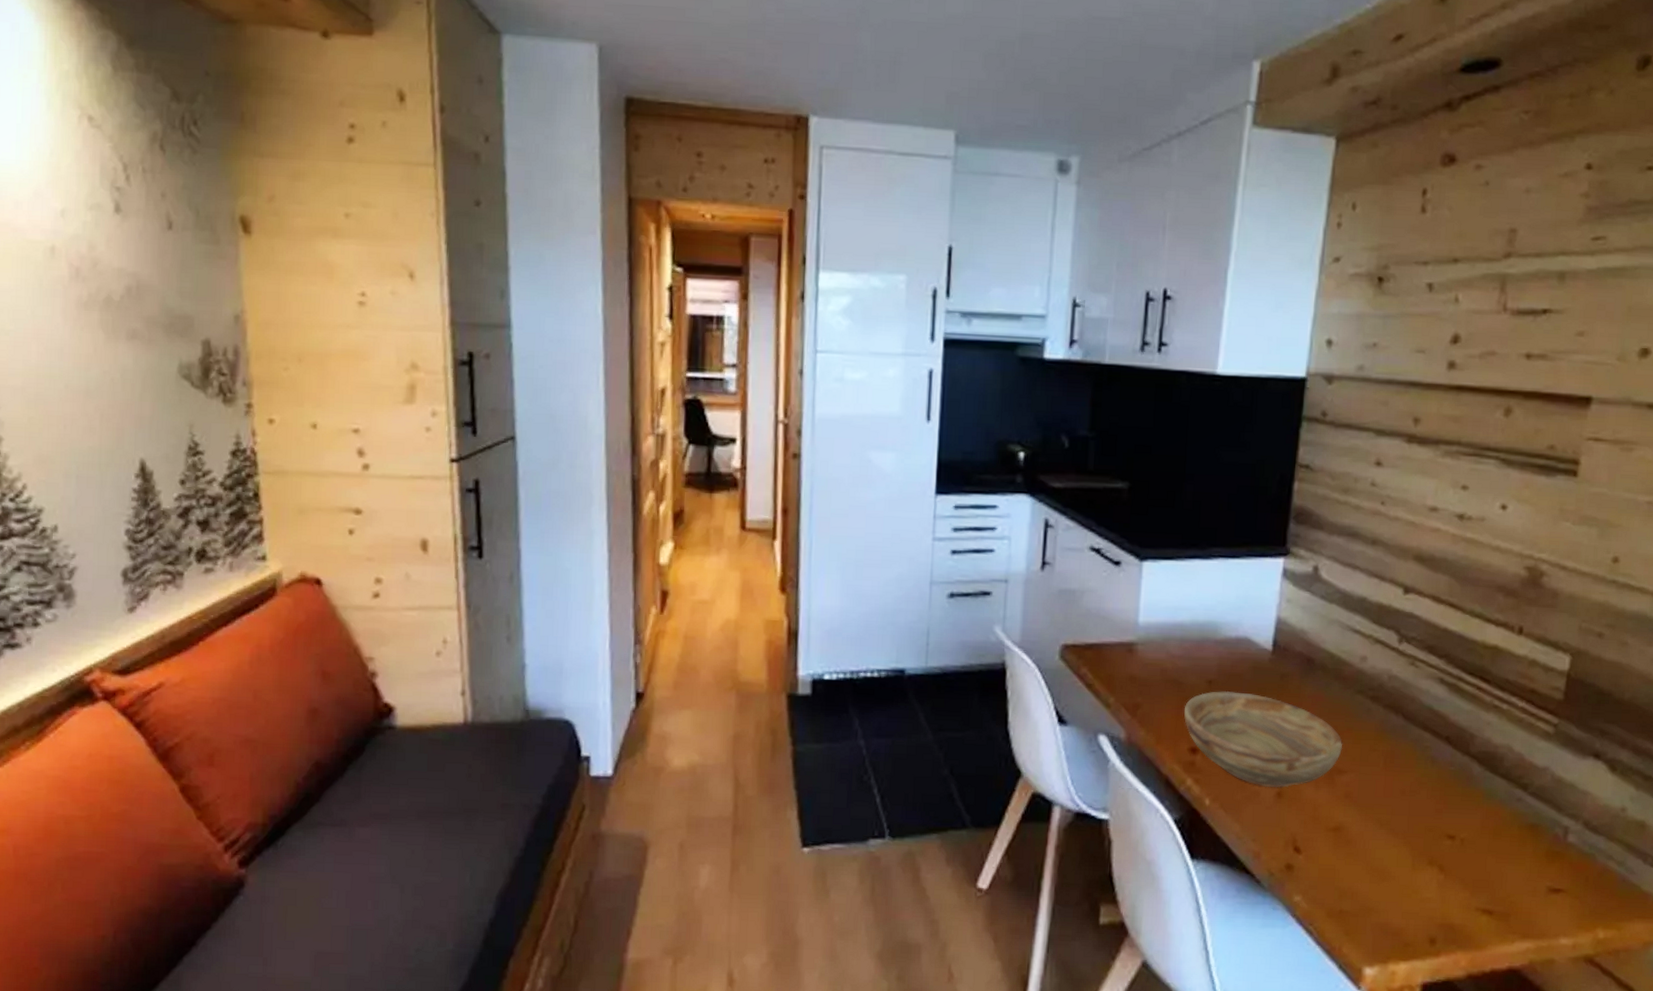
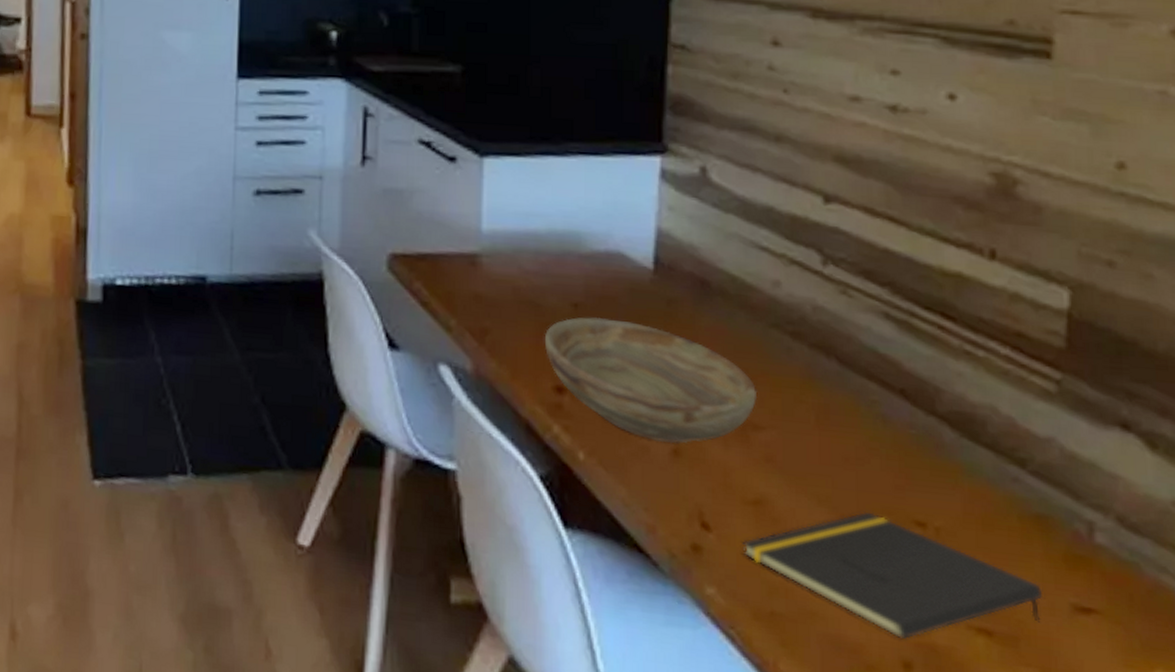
notepad: none [1323,830,1530,923] -> present [742,511,1043,640]

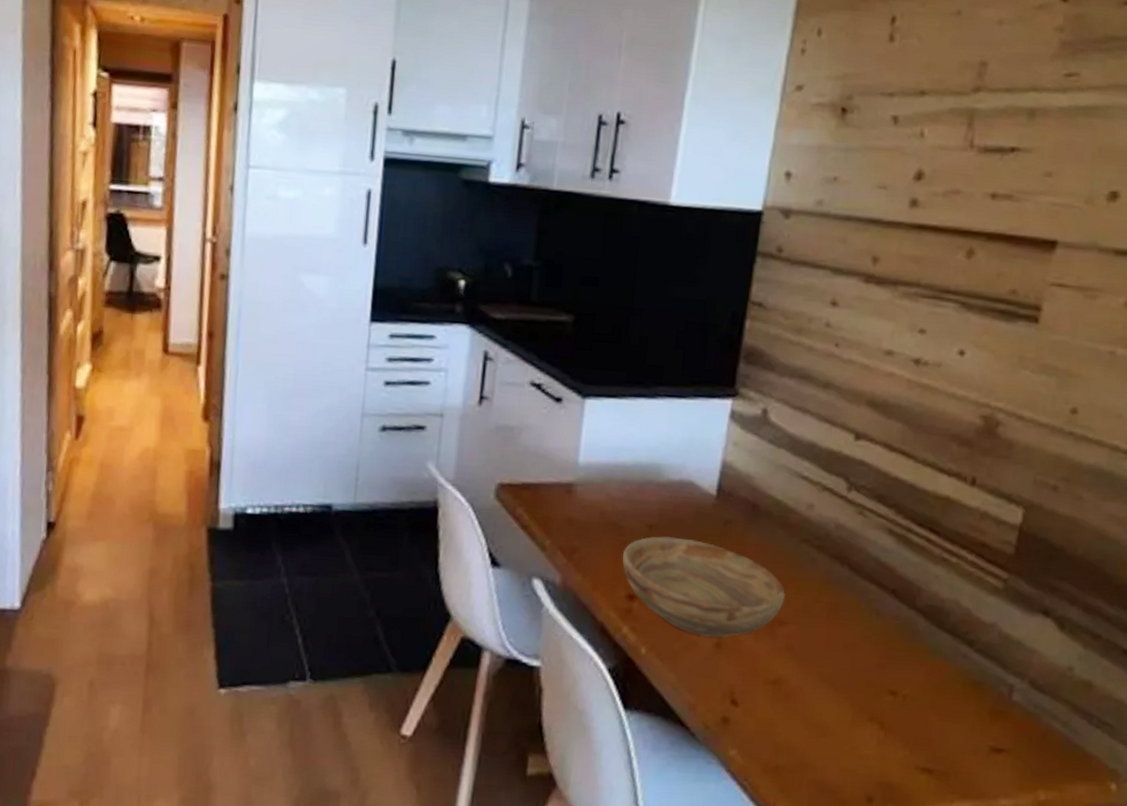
notepad: present [742,511,1043,640] -> none [761,685,972,781]

